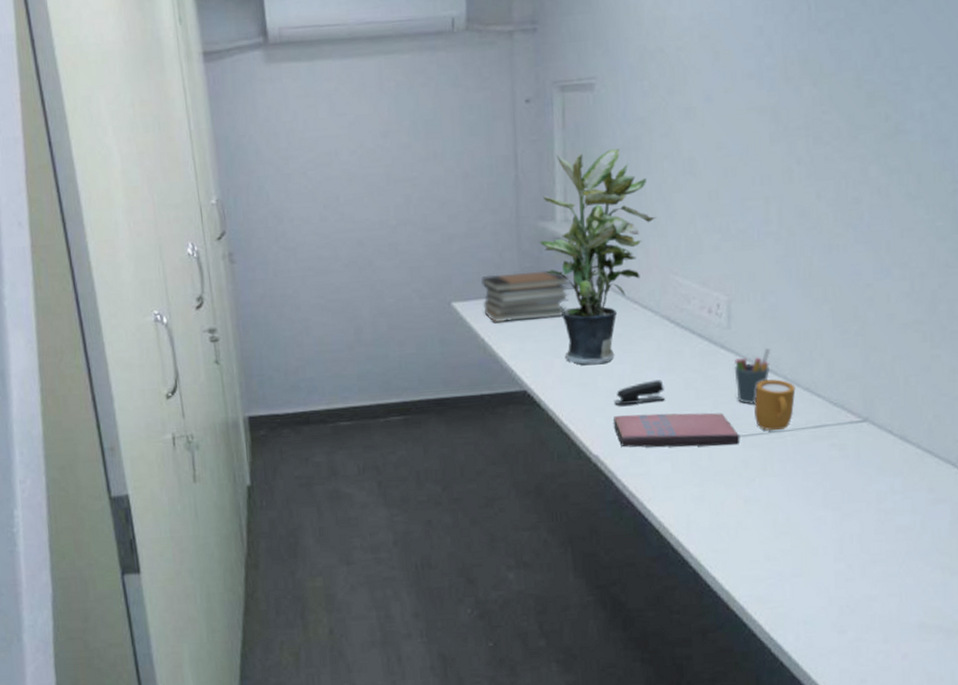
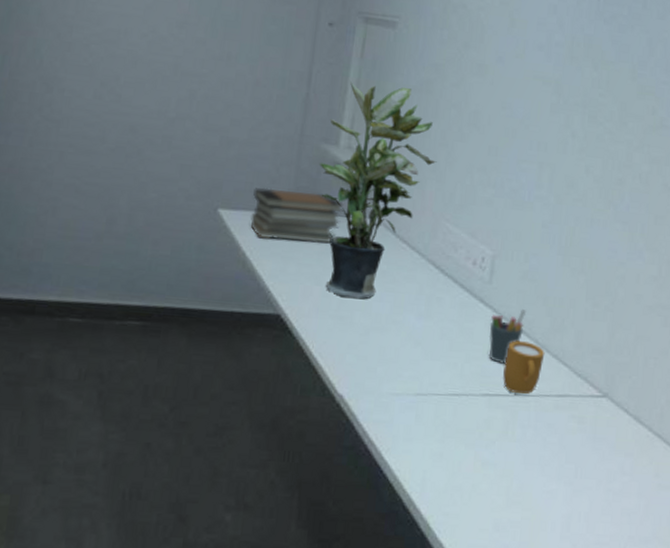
paperback book: present [612,412,741,448] -> none [363,356,487,404]
stapler: present [614,380,665,406] -> none [368,324,420,347]

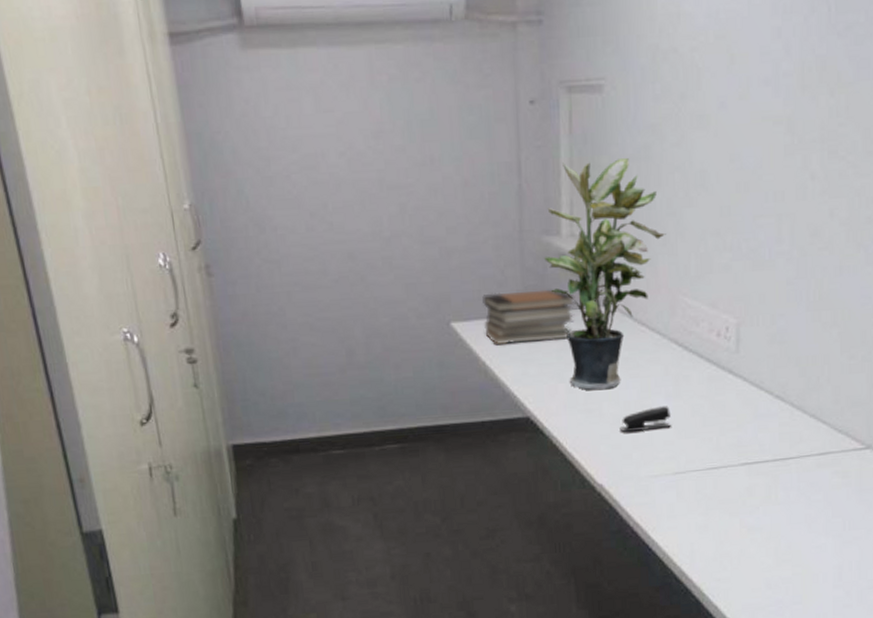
stapler: none [368,324,420,347] -> present [619,406,671,433]
pen holder: present [488,308,527,364] -> none [741,373,779,431]
mug: present [503,341,545,395] -> none [760,405,802,459]

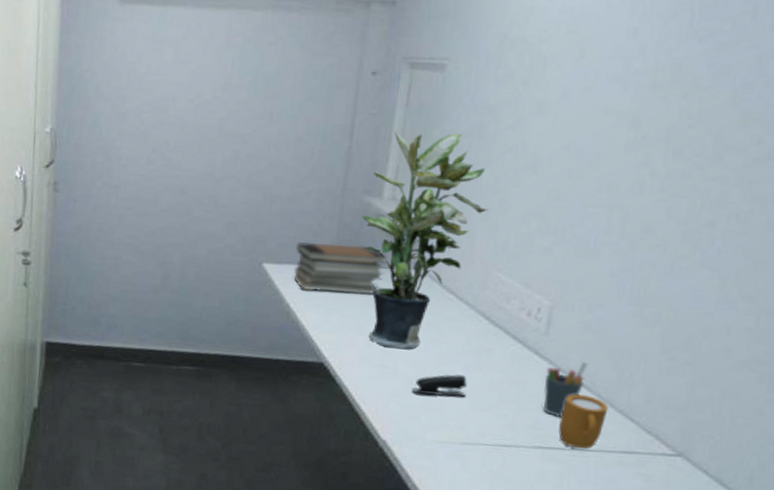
pen holder: none [741,373,779,431] -> present [543,361,589,417]
mug: none [760,405,802,459] -> present [558,394,609,449]

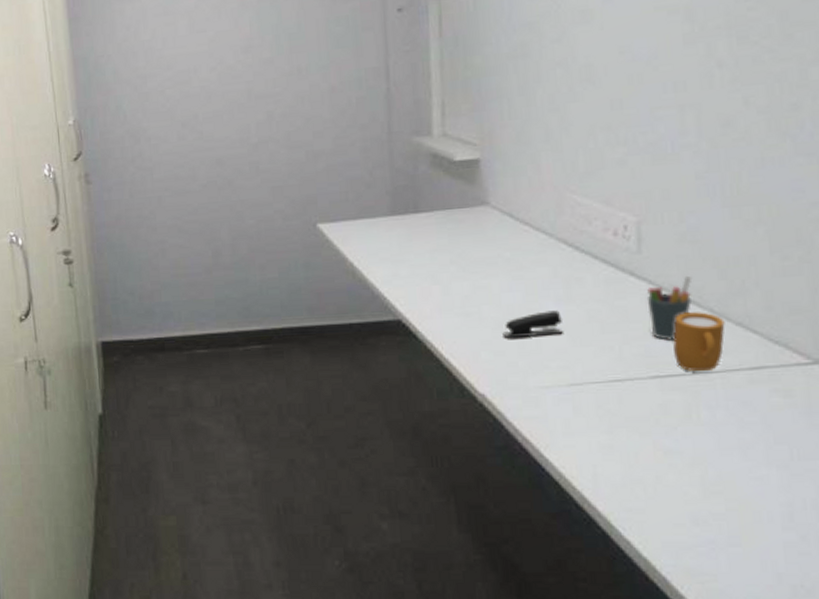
book stack: present [294,242,387,294] -> none [350,189,450,246]
potted plant: present [362,131,489,349] -> none [415,57,549,293]

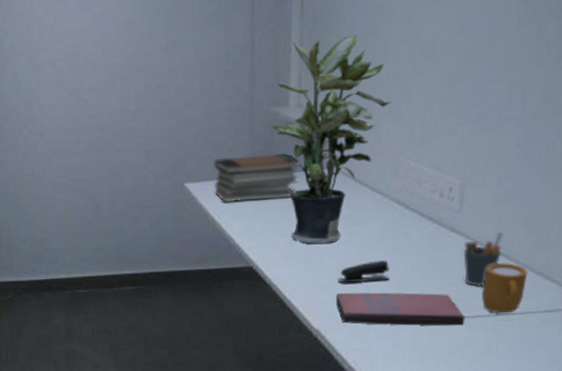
book stack: none [350,189,450,246] -> present [214,153,300,203]
potted plant: none [415,57,549,293] -> present [272,35,392,244]
paperback book: none [501,348,657,388] -> present [335,292,465,326]

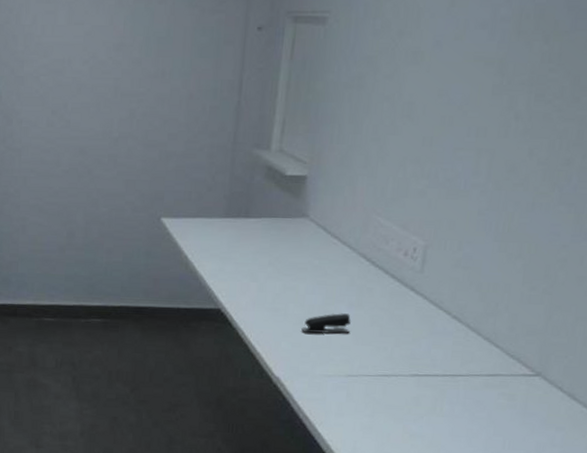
book stack: present [214,153,300,203] -> none [191,195,276,243]
potted plant: present [272,35,392,244] -> none [253,84,368,292]
paperback book: present [335,292,465,326] -> none [297,343,416,383]
pen holder: present [463,231,504,287] -> none [418,295,459,347]
mug: present [482,263,528,314] -> none [432,325,477,375]

